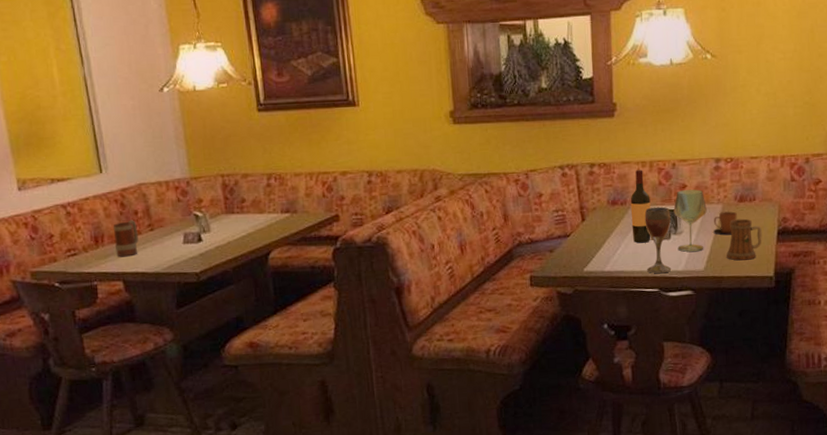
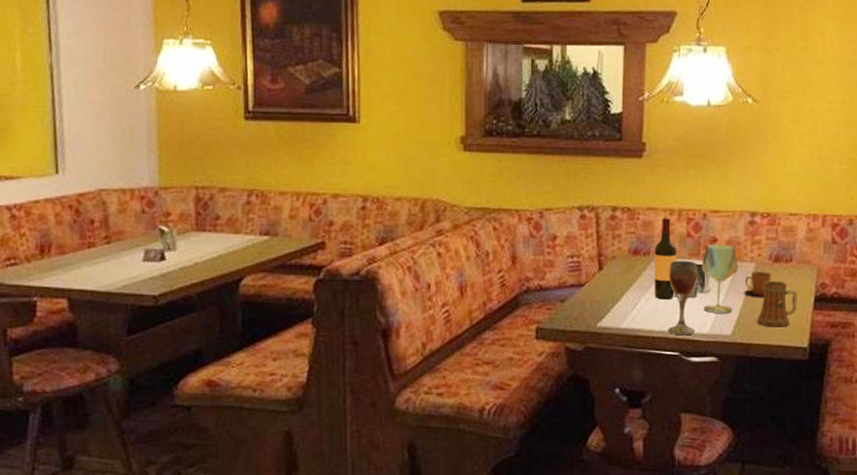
beer mug: present [112,220,139,257] -> none [63,229,92,272]

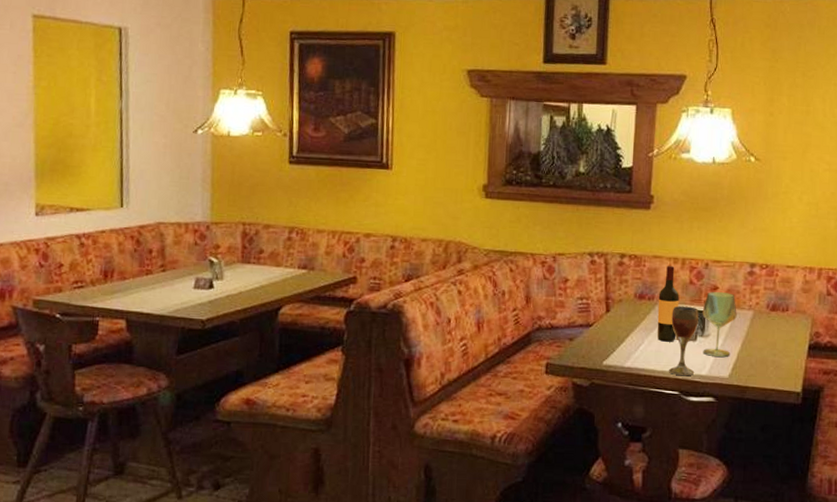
cup: present [744,271,771,297] -> none [742,319,768,343]
beer mug: present [757,280,798,327] -> none [753,328,793,372]

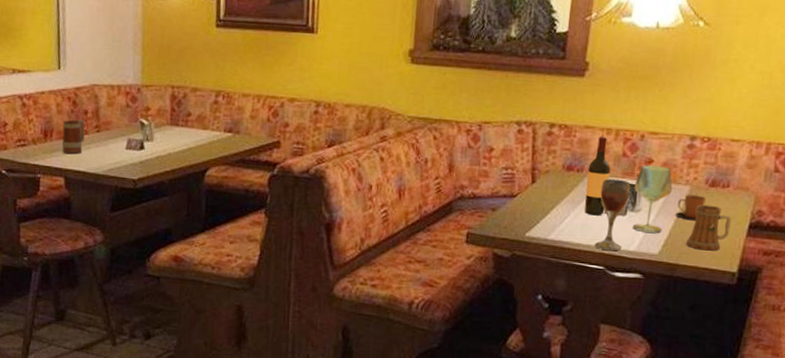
beer mug: none [124,258,150,296] -> present [62,119,85,155]
cup: none [742,319,768,343] -> present [675,194,706,220]
beer mug: none [753,328,793,372] -> present [686,204,732,251]

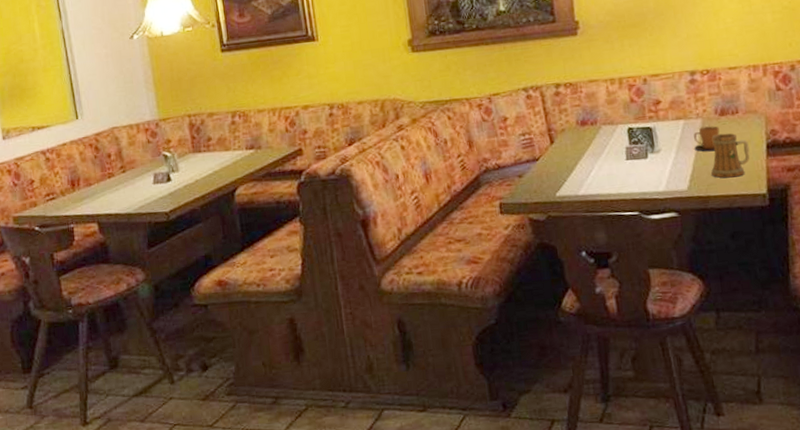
beer mug: present [62,119,85,155] -> none [88,162,112,200]
wine bottle: present [584,137,611,216] -> none [600,87,627,164]
cup: present [594,178,631,251] -> none [617,124,652,196]
wine glass: present [632,165,673,233] -> none [648,104,686,171]

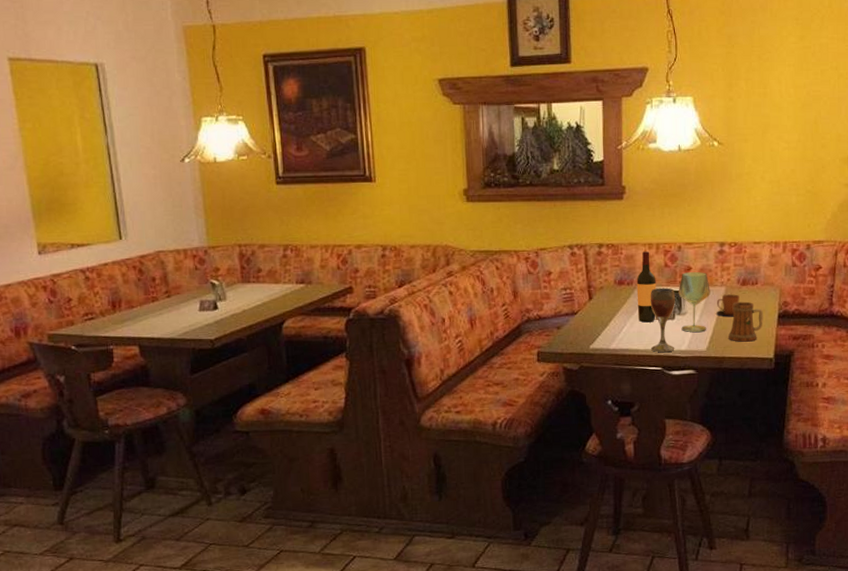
wine bottle: none [600,87,627,164] -> present [636,251,656,323]
cup: none [617,124,652,196] -> present [650,287,675,353]
wine glass: none [648,104,686,171] -> present [678,272,710,332]

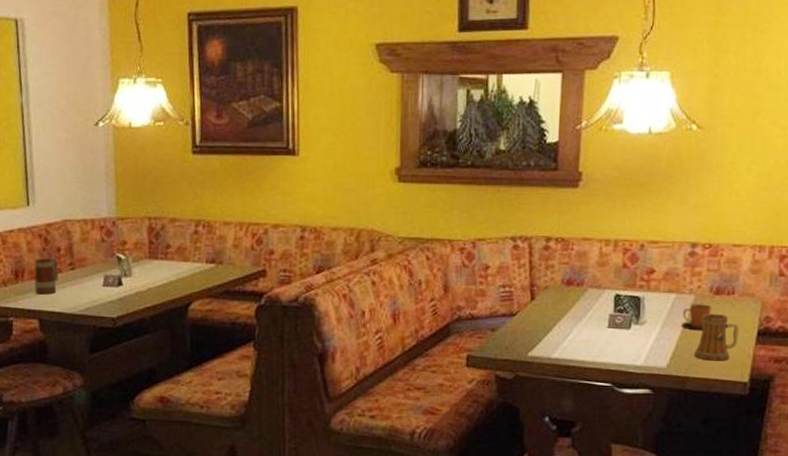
beer mug: none [130,286,155,323] -> present [34,256,59,295]
wine bottle: present [636,251,656,323] -> none [586,248,612,331]
cup: present [650,287,675,353] -> none [599,291,633,367]
wine glass: present [678,272,710,332] -> none [637,275,676,345]

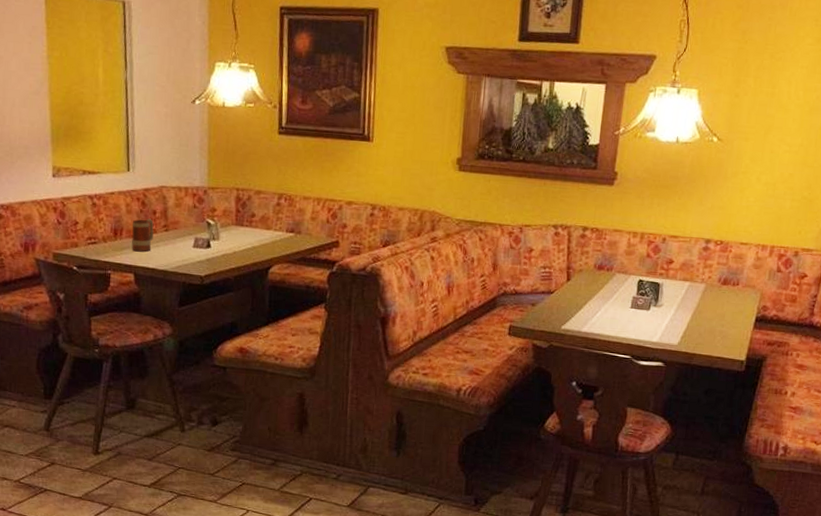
cup: present [681,304,711,330] -> none [693,291,719,314]
beer mug: present [695,313,739,361] -> none [702,300,741,342]

